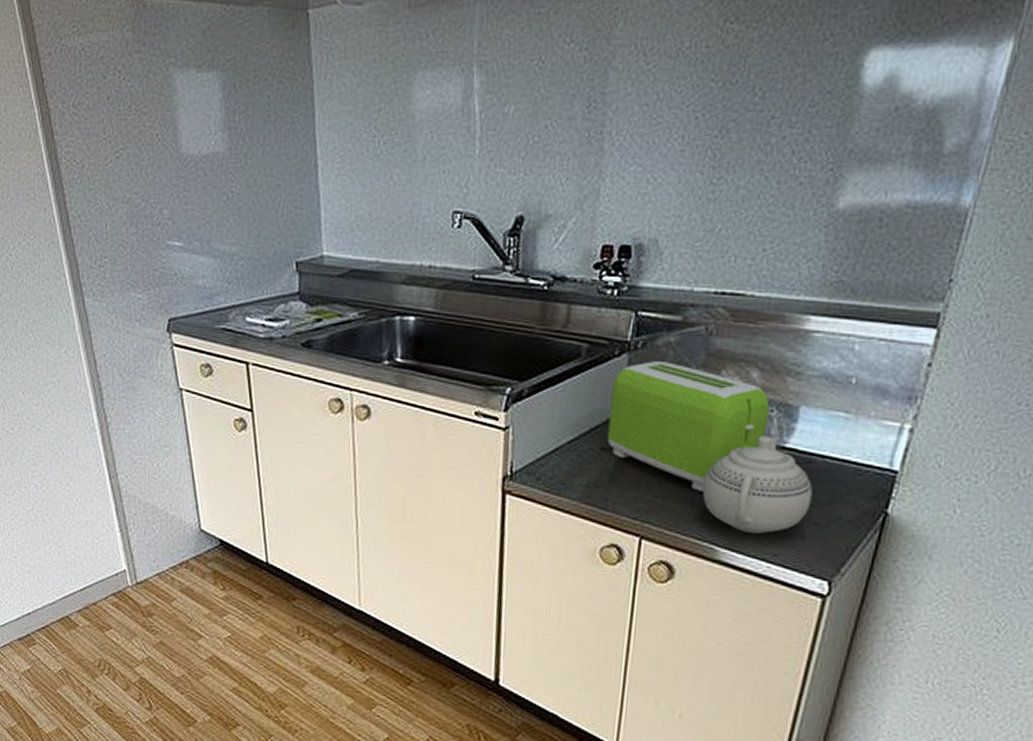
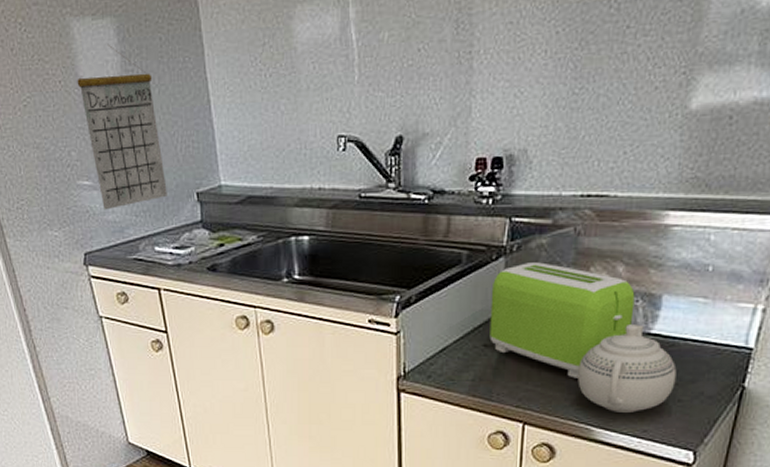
calendar: none [175,98,264,274] -> present [77,43,167,210]

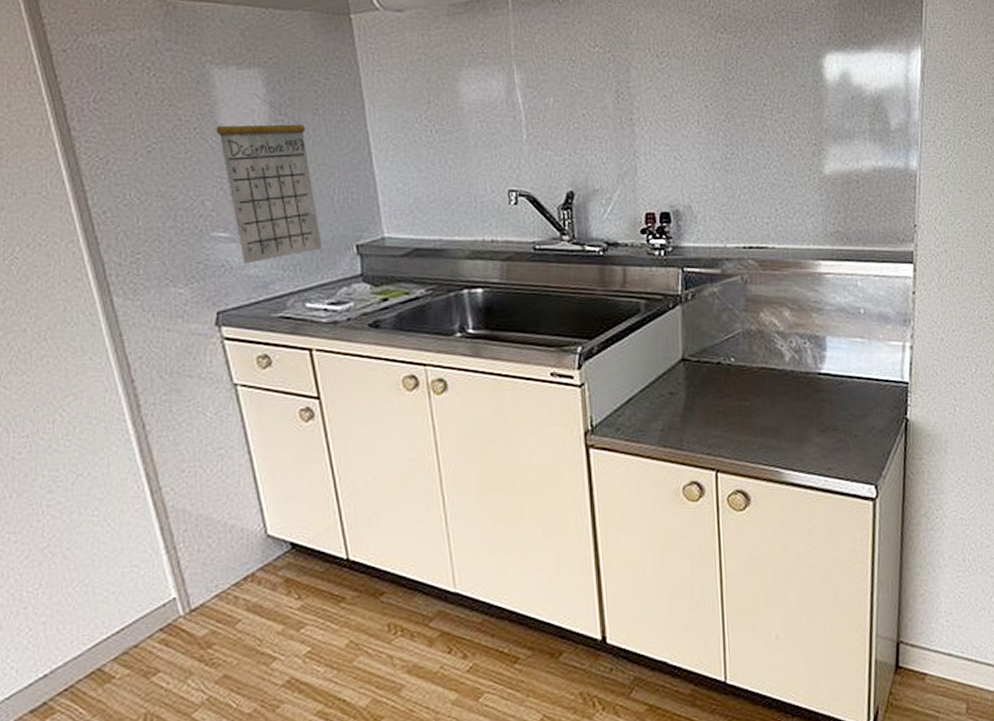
toaster: present [489,262,635,379] -> none [671,309,804,421]
teapot: present [578,325,677,412] -> none [761,365,849,453]

